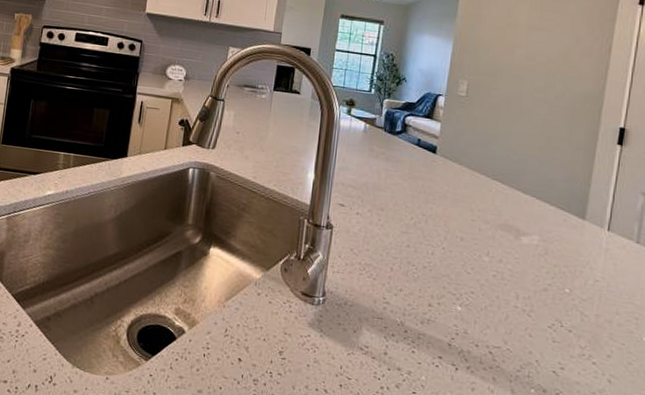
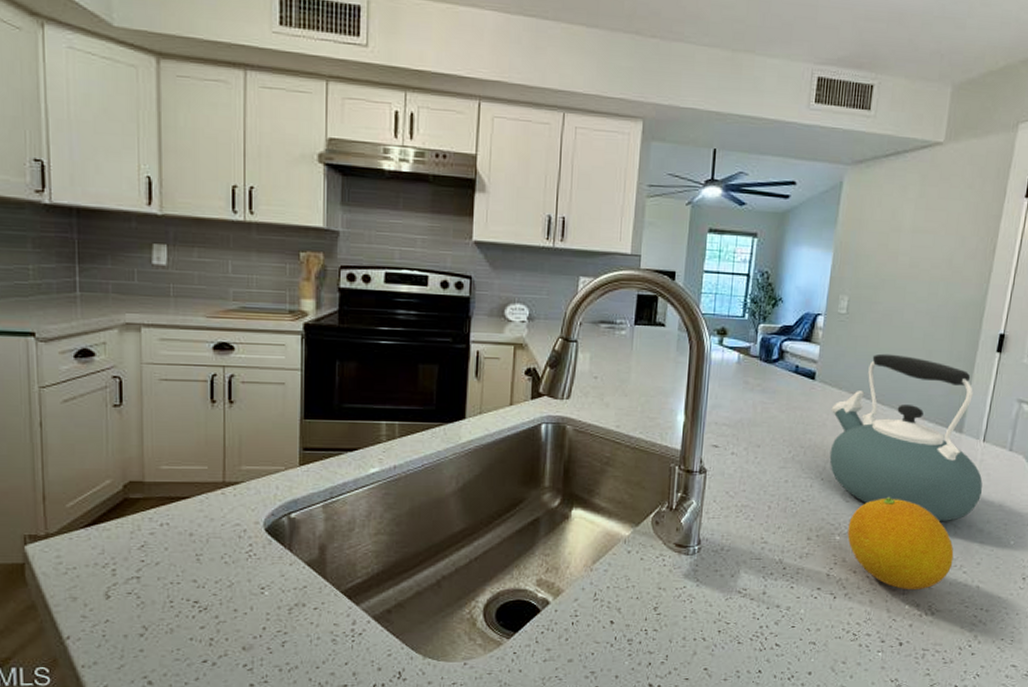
kettle: none [450,135,609,307] -> present [829,353,983,522]
fruit: none [469,273,582,375] -> present [847,496,954,590]

